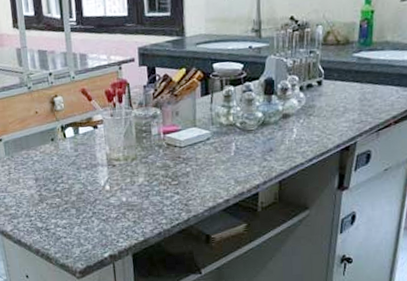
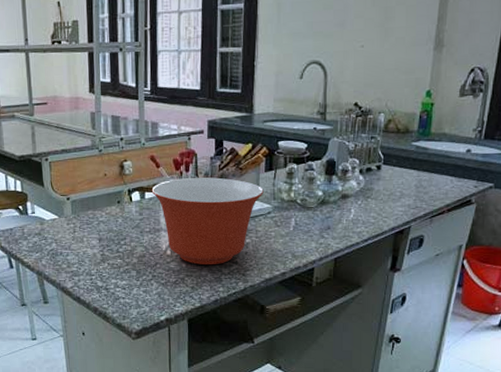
mixing bowl: none [85,106,201,198] -> present [151,177,264,265]

